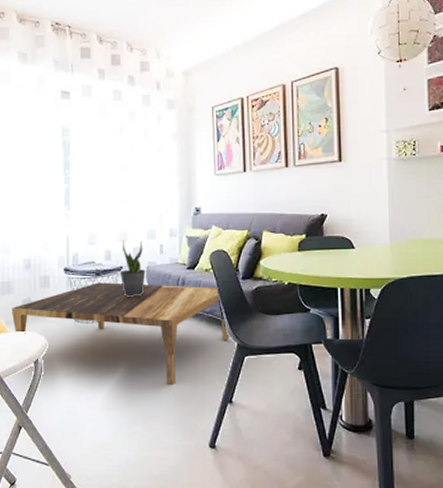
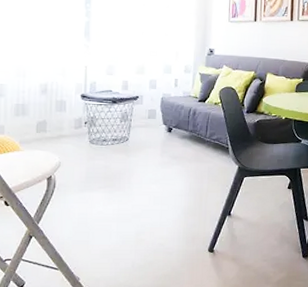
coffee table: present [12,282,230,386] -> none [26,109,233,201]
potted plant: present [119,240,146,297] -> none [135,72,160,124]

